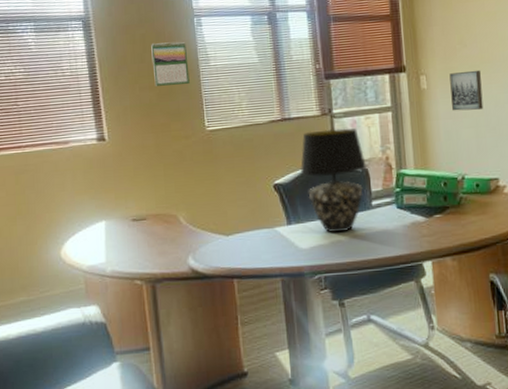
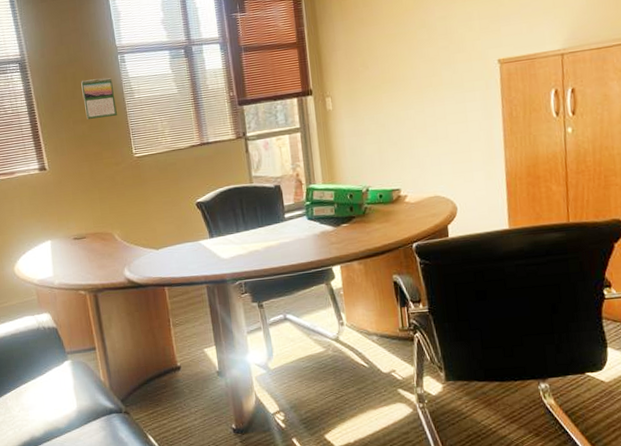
table lamp: present [299,128,367,233] -> none [219,149,279,244]
wall art: present [449,70,484,111] -> none [353,89,385,129]

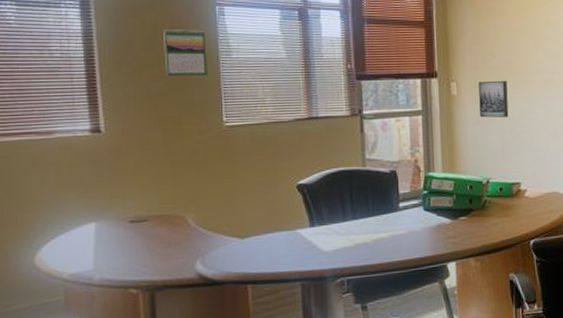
wall art: none [353,89,385,129] -> present [478,80,509,118]

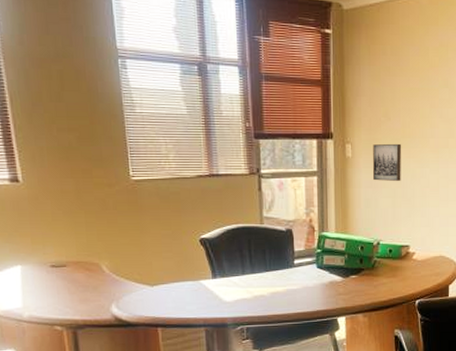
calendar: present [164,30,207,77] -> none [70,82,113,130]

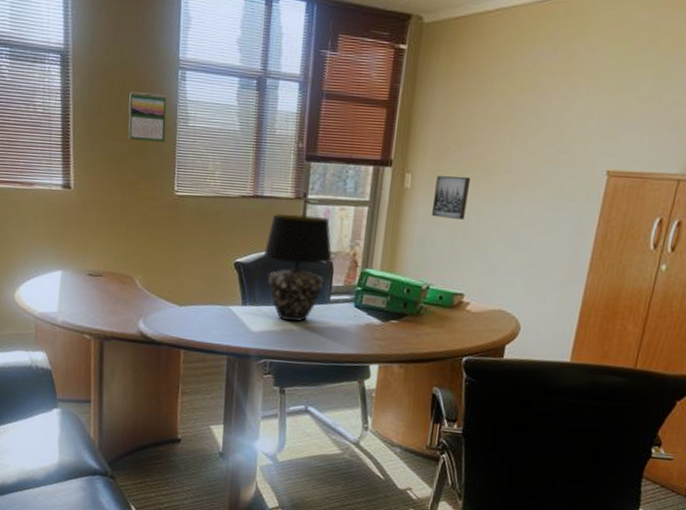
calendar: none [70,82,113,130] -> present [128,92,167,143]
table lamp: none [226,189,291,288] -> present [263,213,332,322]

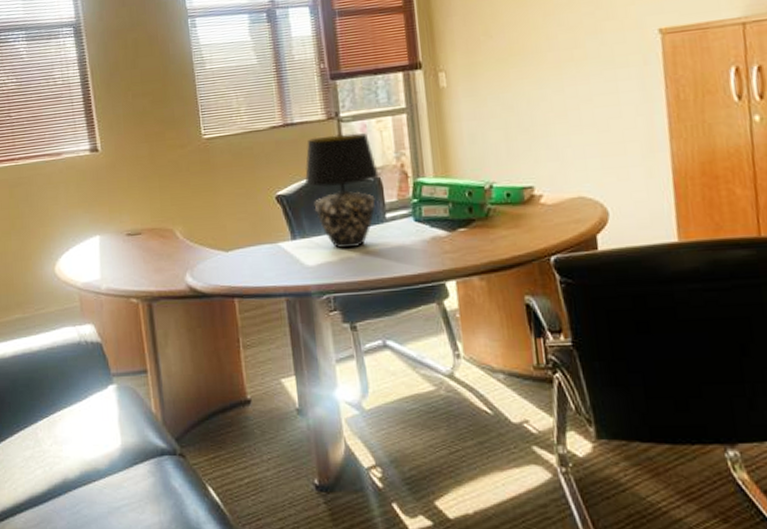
calendar: present [128,92,167,143] -> none [144,45,184,93]
wall art: present [431,176,470,219] -> none [473,63,514,112]

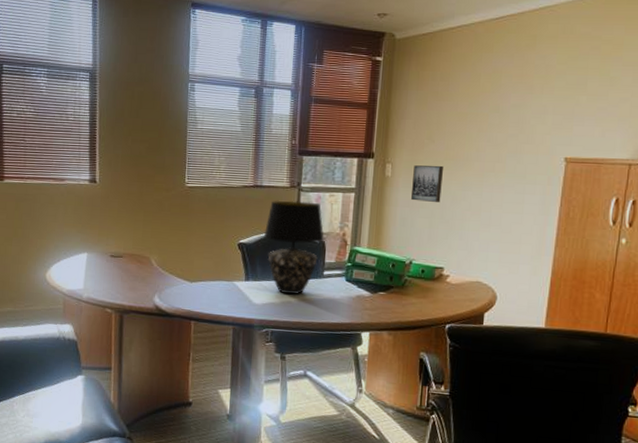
wall art: none [473,63,514,112] -> present [410,165,443,202]

